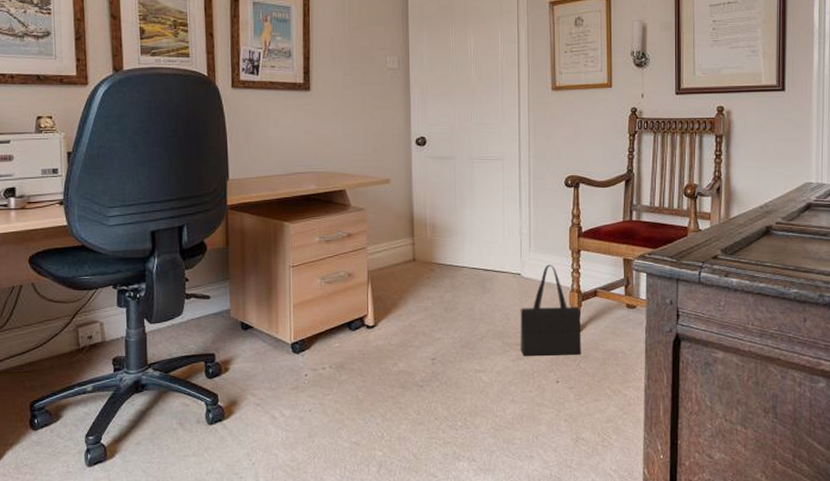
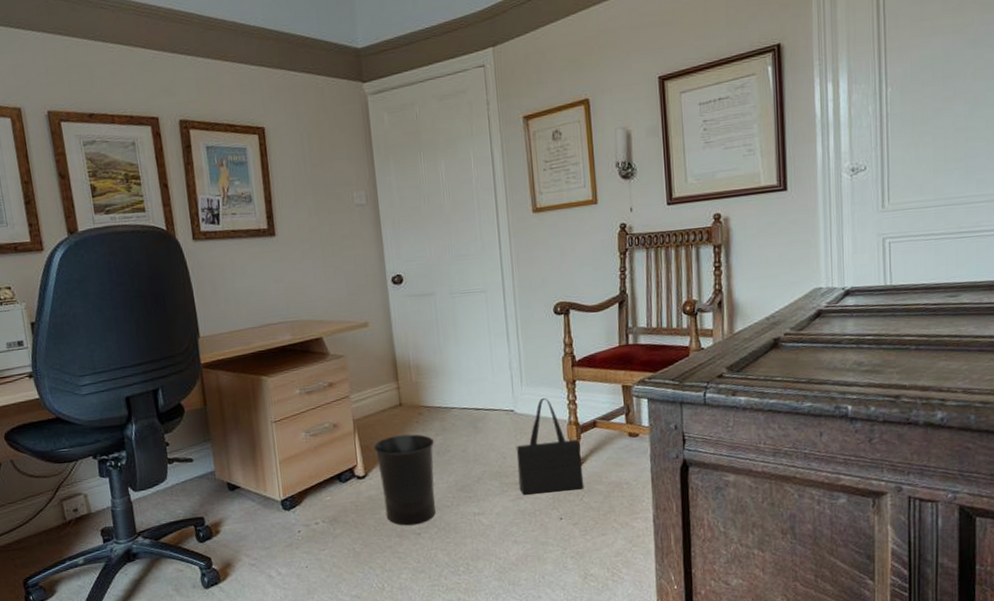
waste bin: none [385,289,444,377] -> present [373,434,436,525]

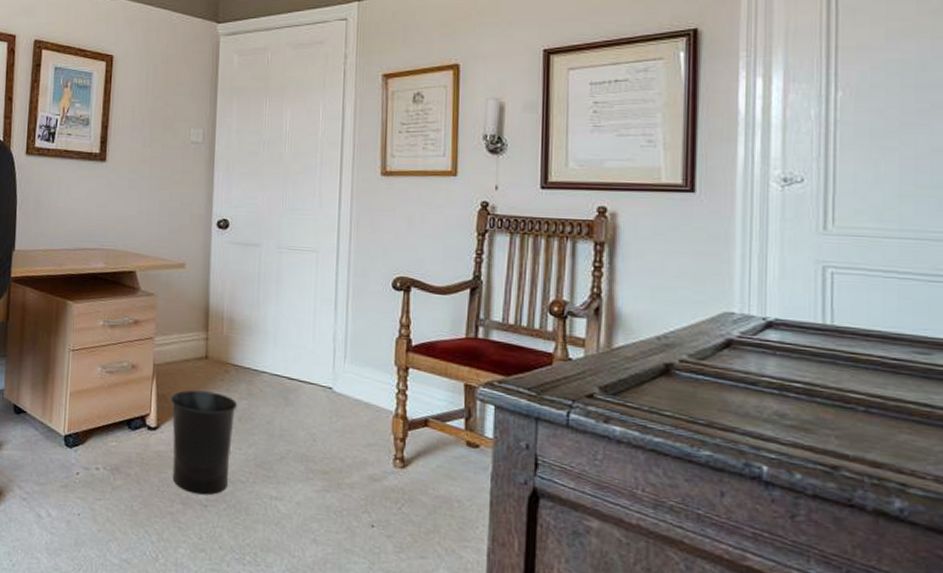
tote bag: present [516,397,584,495] -> none [327,380,407,497]

